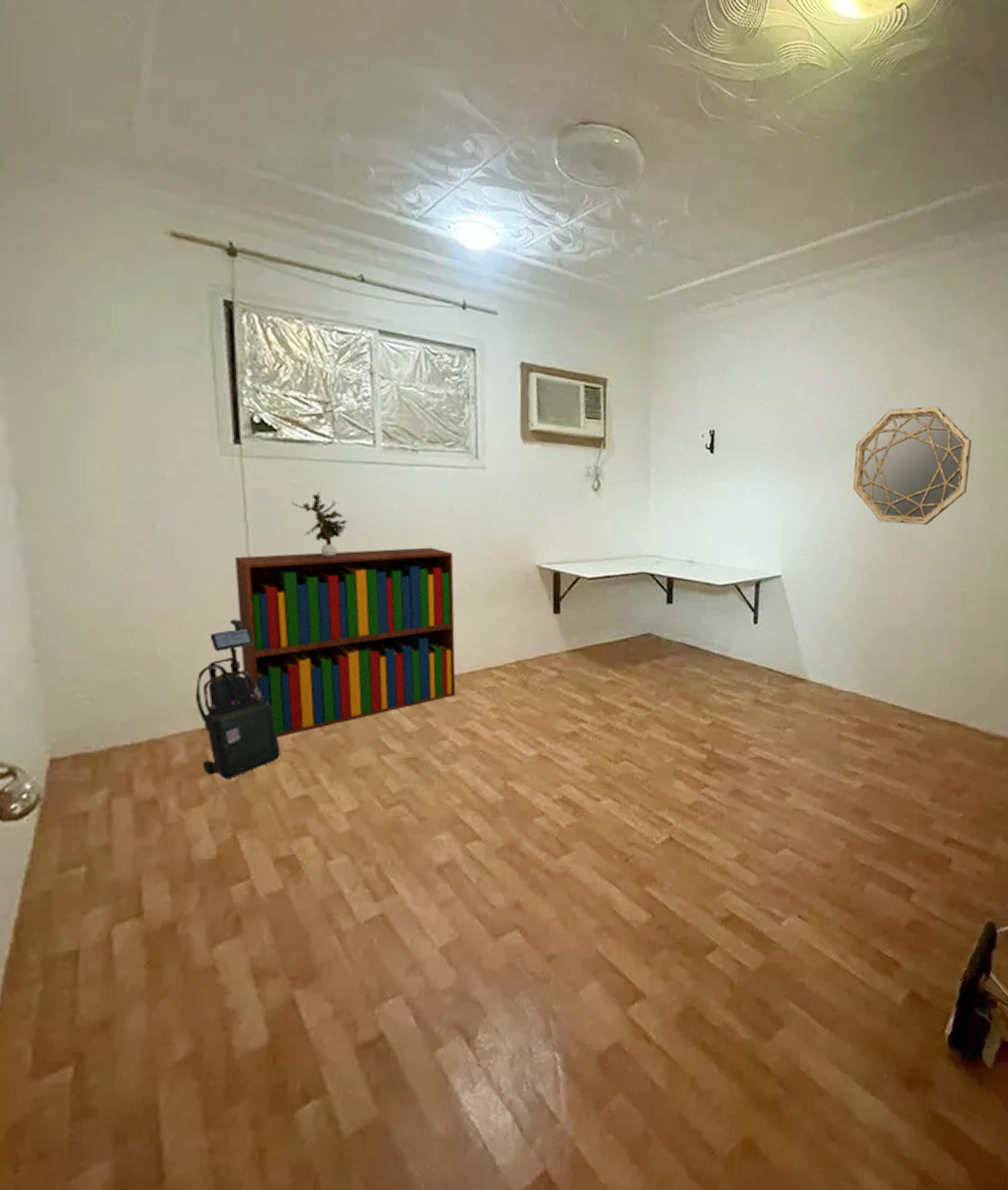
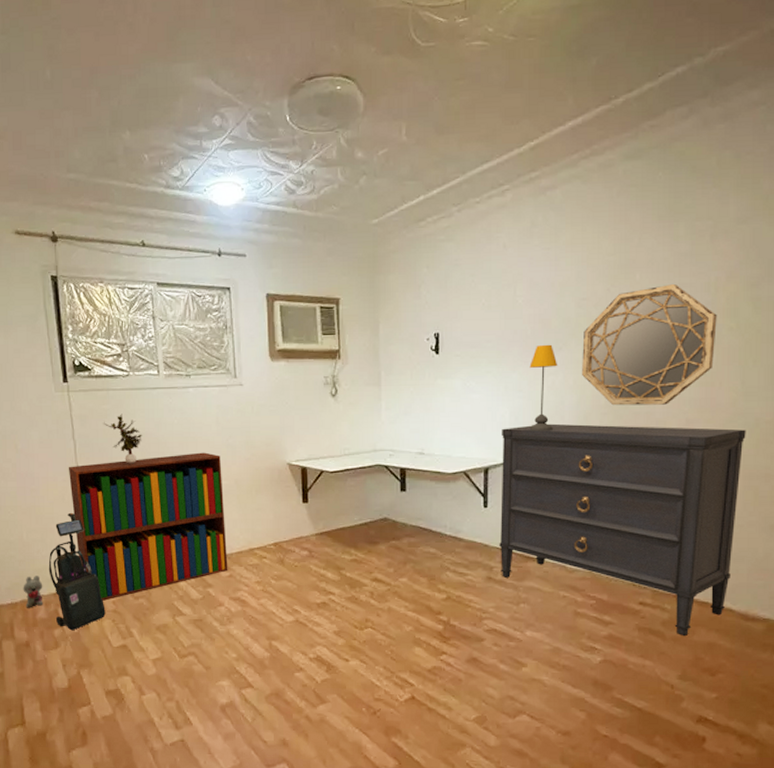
plush toy: none [151,705,185,751] -> present [23,576,44,608]
dresser: none [768,537,992,757] -> present [499,423,746,636]
table lamp: none [802,453,832,545] -> present [529,344,558,431]

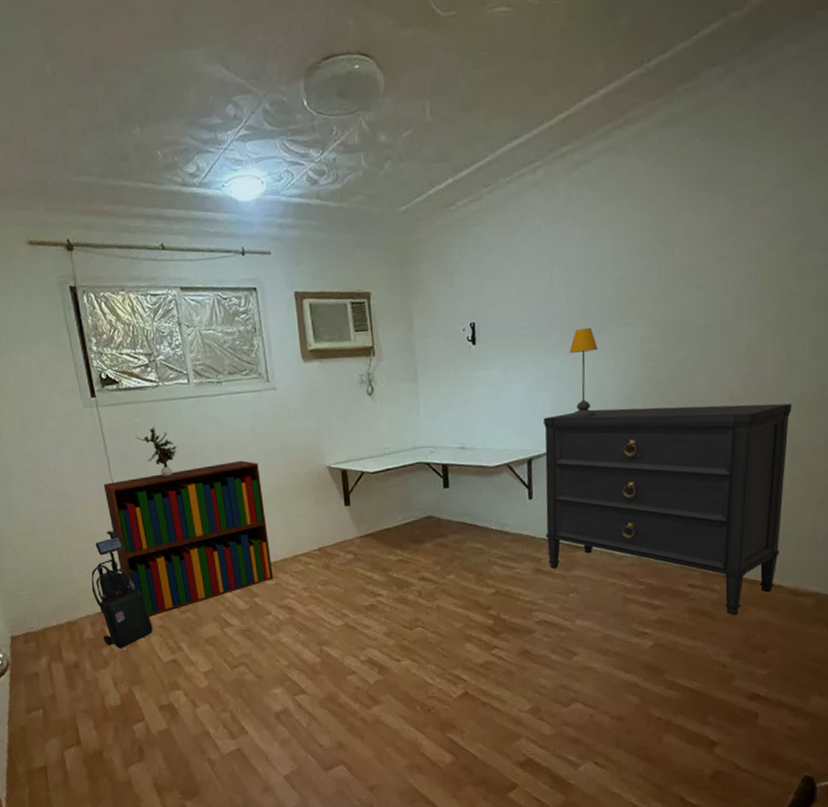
plush toy: present [23,576,44,608] -> none [67,596,90,629]
home mirror: present [582,284,717,406] -> none [622,257,760,387]

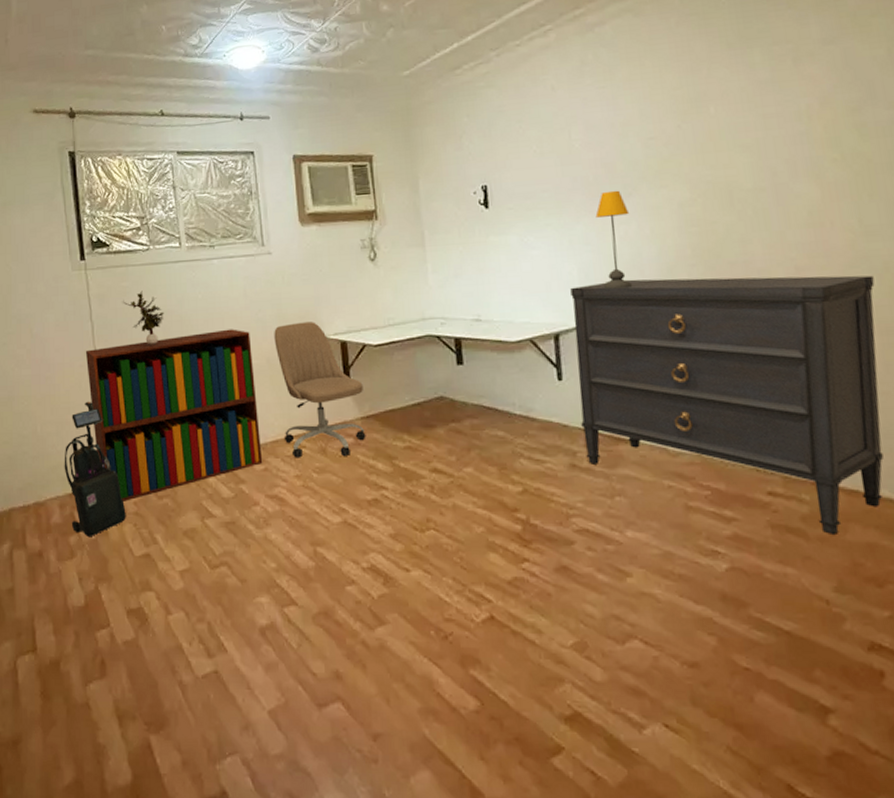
office chair: none [280,452,364,573] -> present [274,322,366,458]

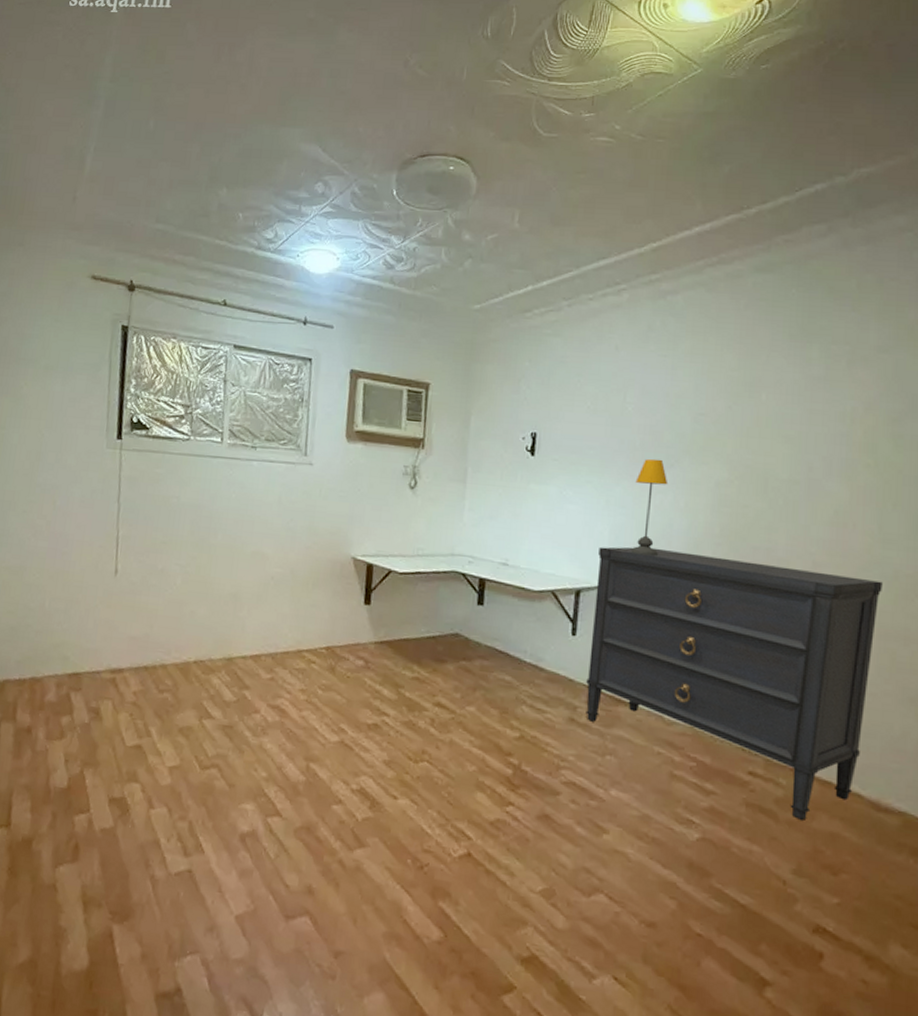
vacuum cleaner: present [64,401,126,538] -> none [66,583,124,721]
bookshelf: present [85,329,263,501] -> none [102,531,278,690]
potted plant: present [122,291,165,345] -> none [153,480,195,537]
office chair: present [274,322,366,458] -> none [295,538,382,678]

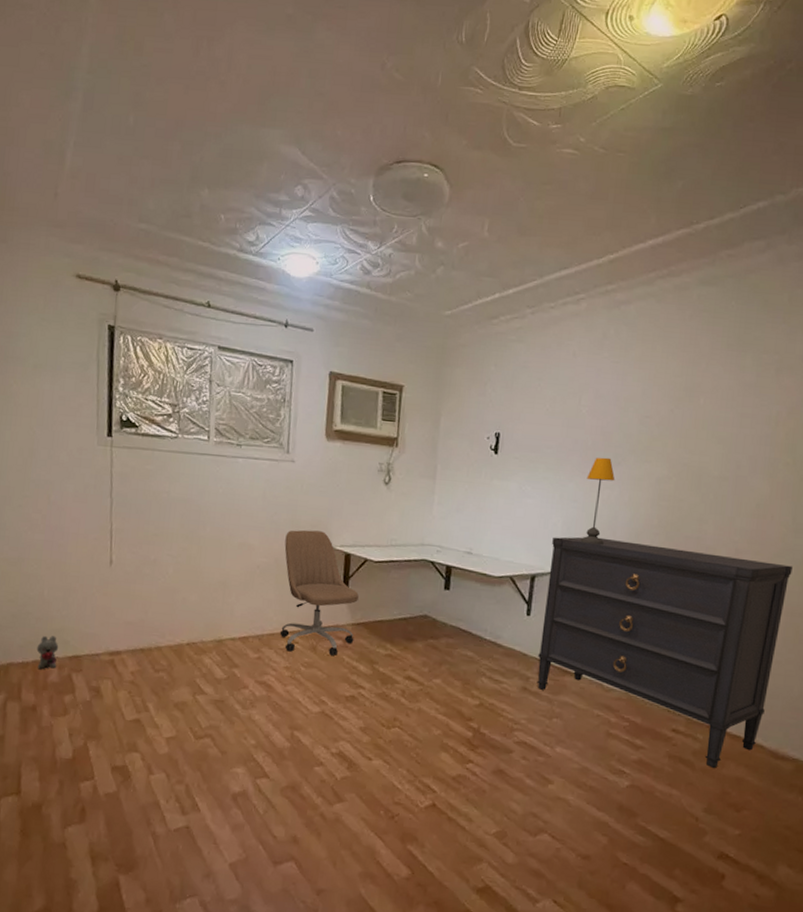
plush toy: none [34,651,58,688] -> present [36,636,59,670]
office chair: none [295,538,382,678] -> present [279,530,359,656]

